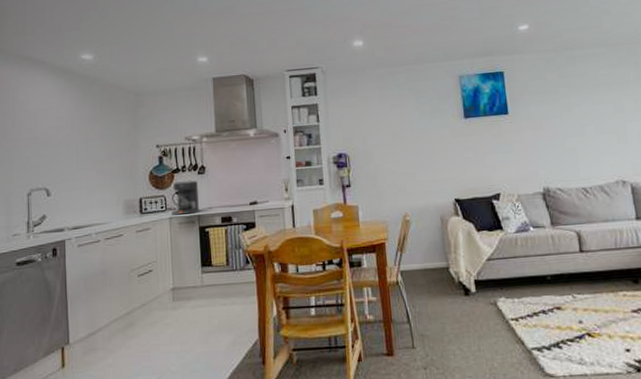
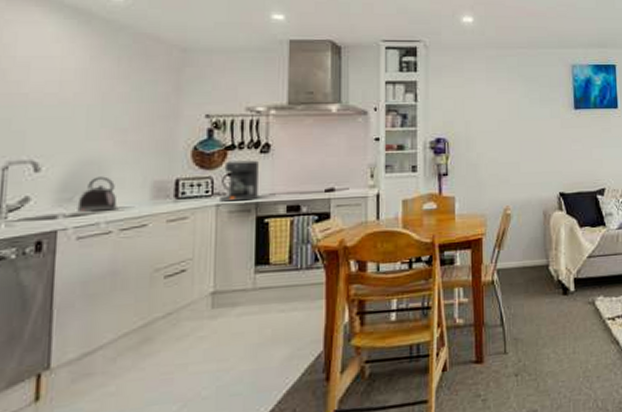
kettle: none [76,198,102,226] -> present [77,176,117,212]

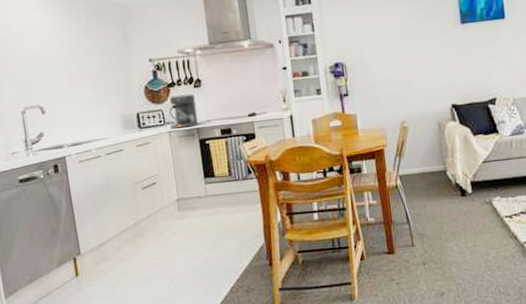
kettle: present [77,176,117,212] -> none [74,114,101,142]

